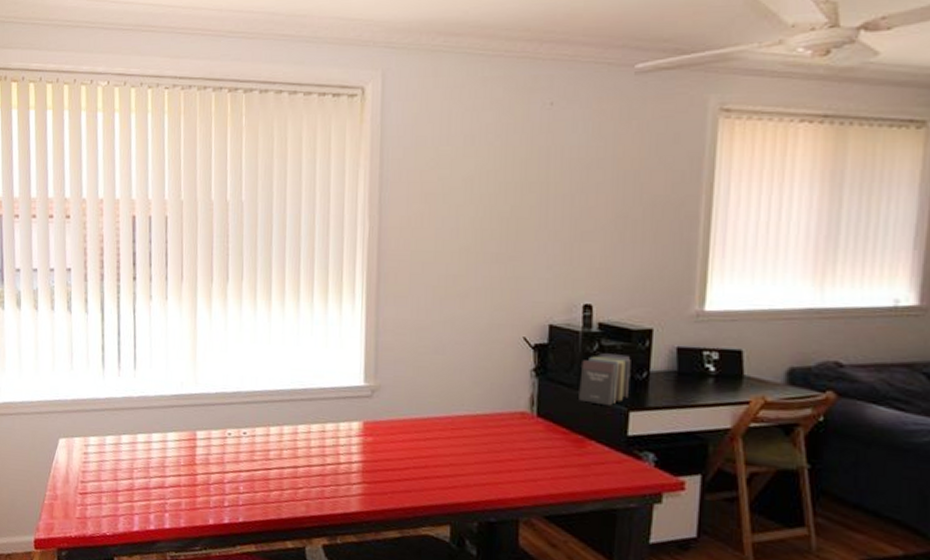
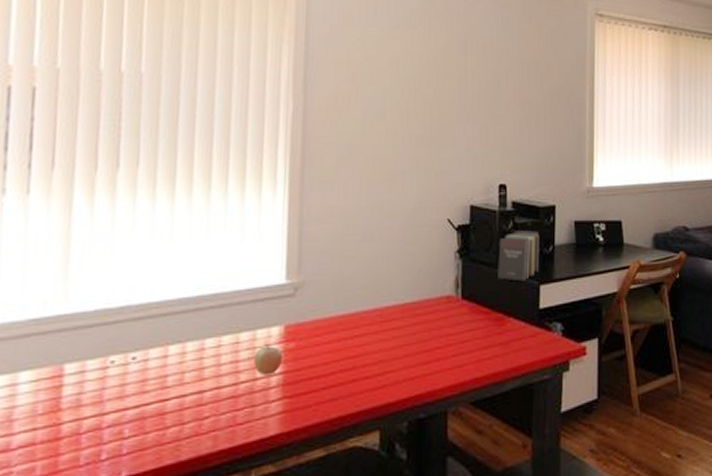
fruit: none [338,434,362,462] -> present [254,343,283,375]

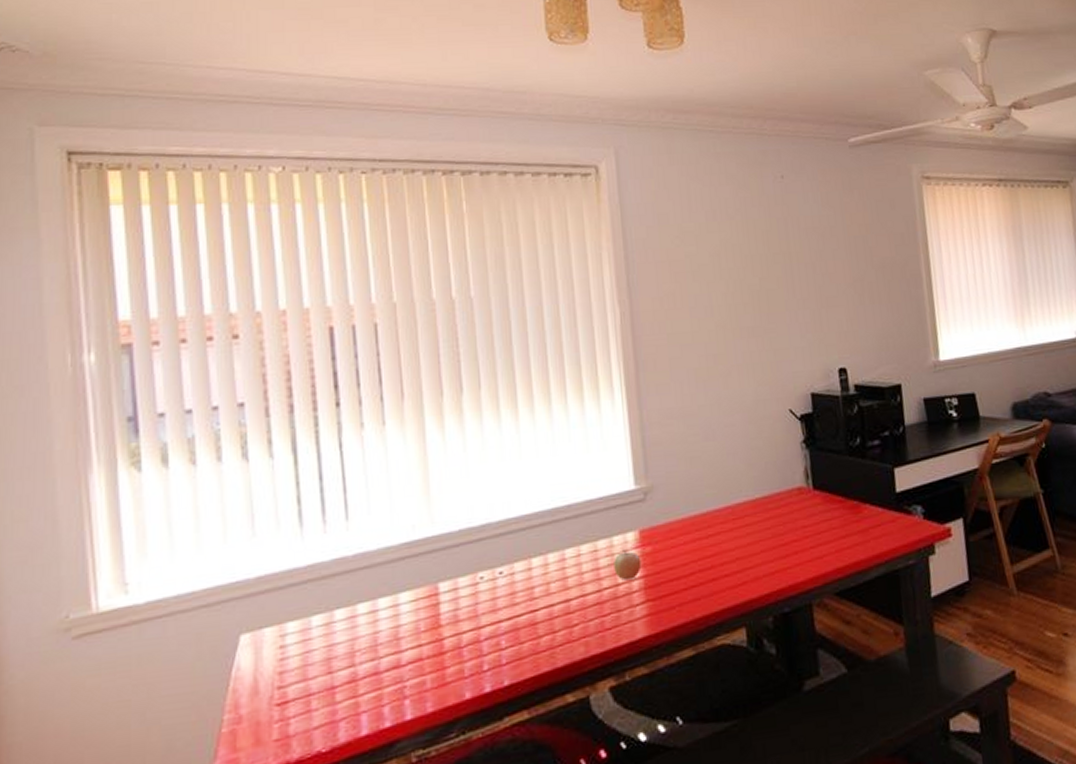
books: present [498,229,540,282] -> none [845,412,891,467]

